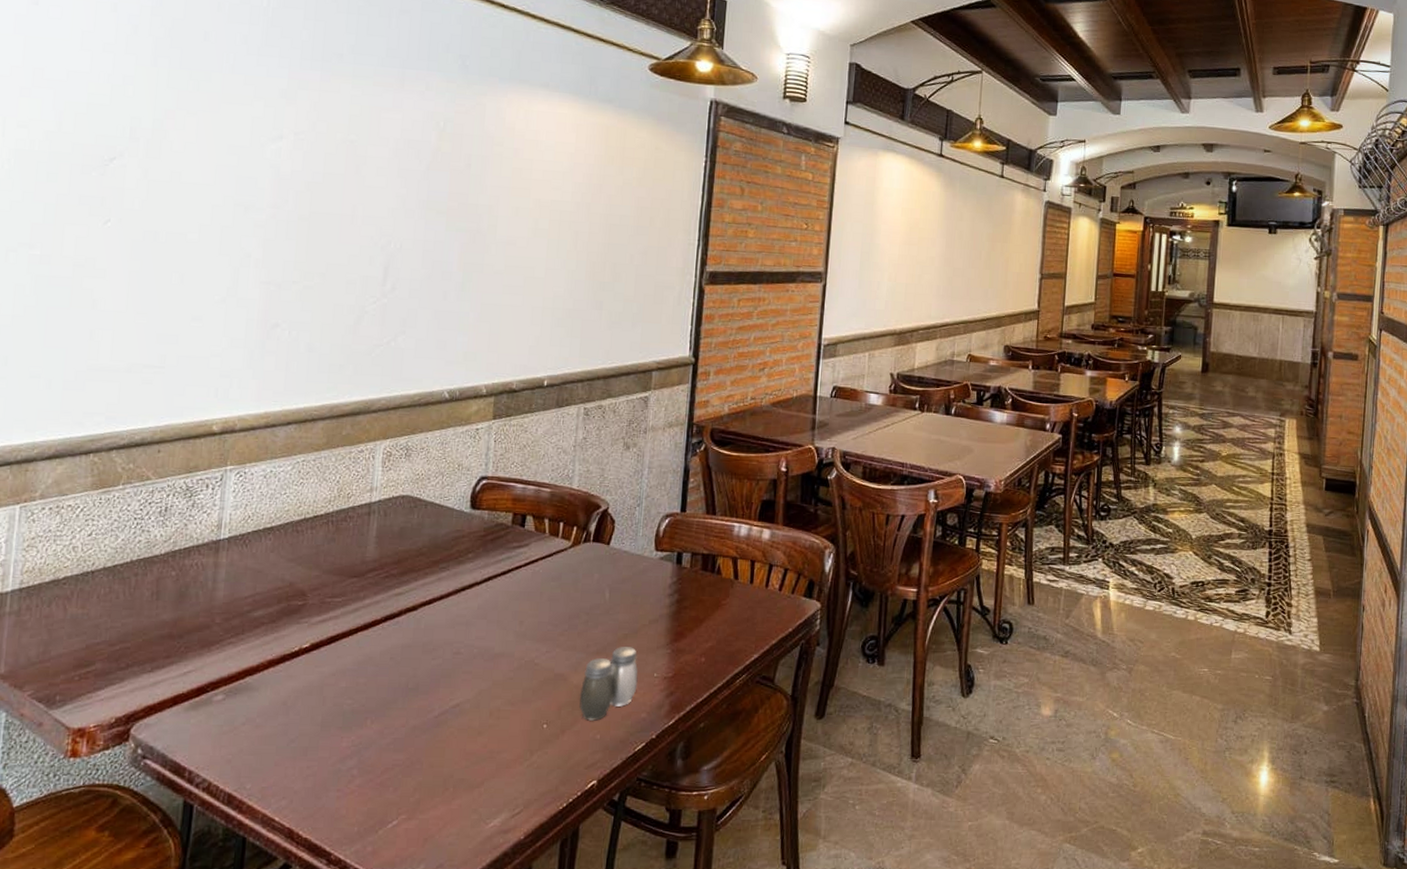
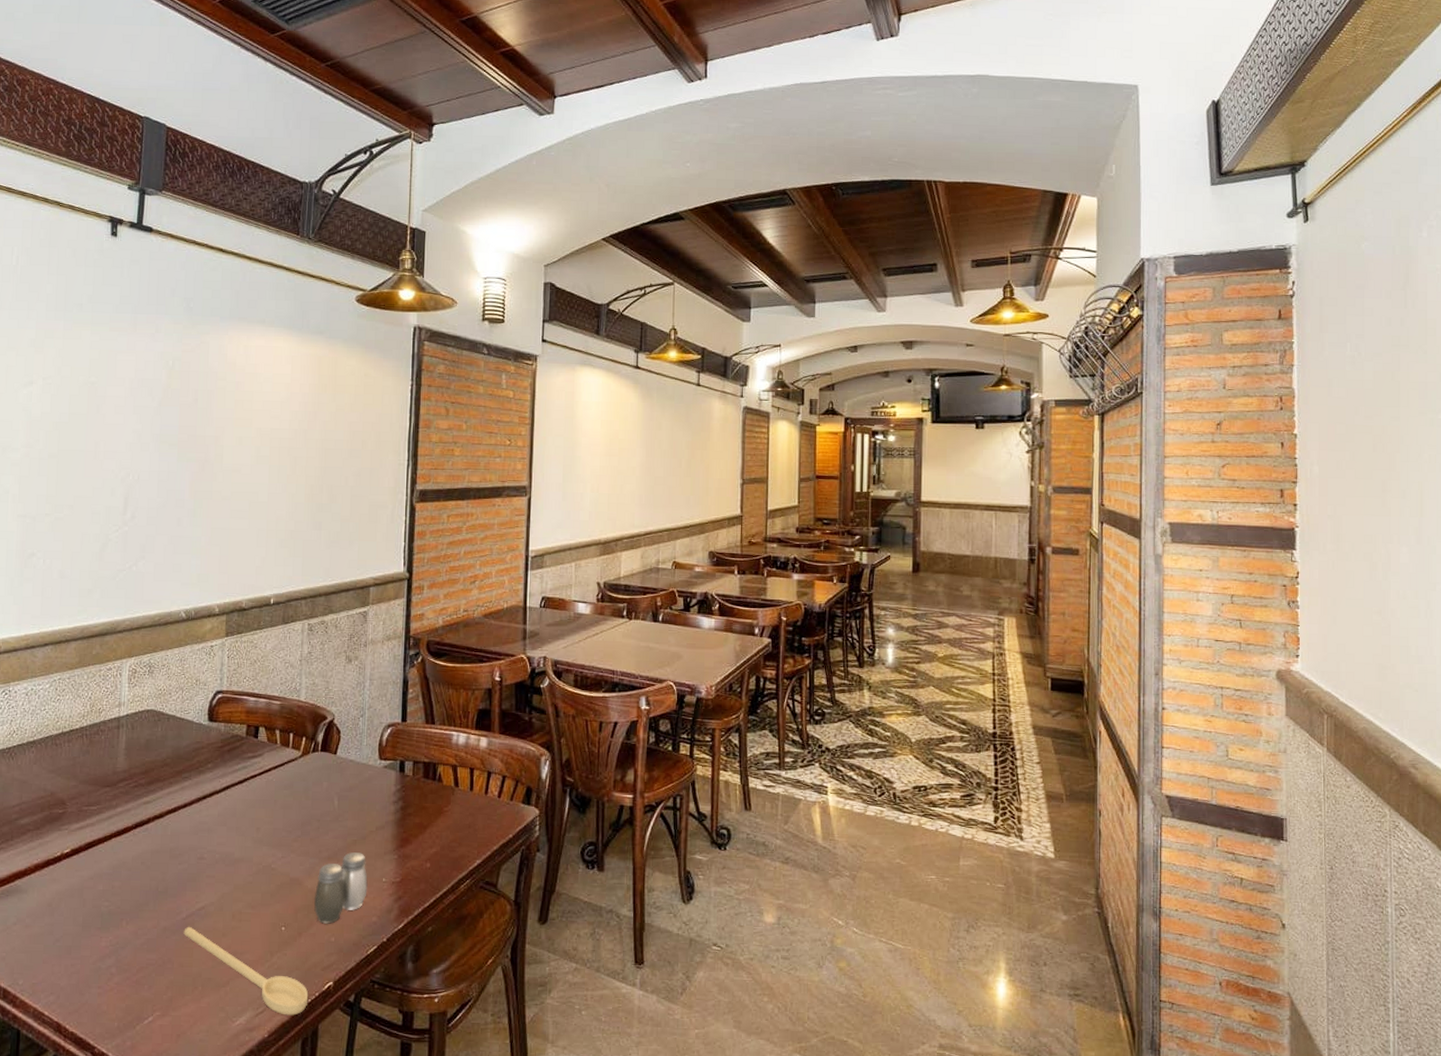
spoon: none [435,724,569,816] -> present [183,926,308,1016]

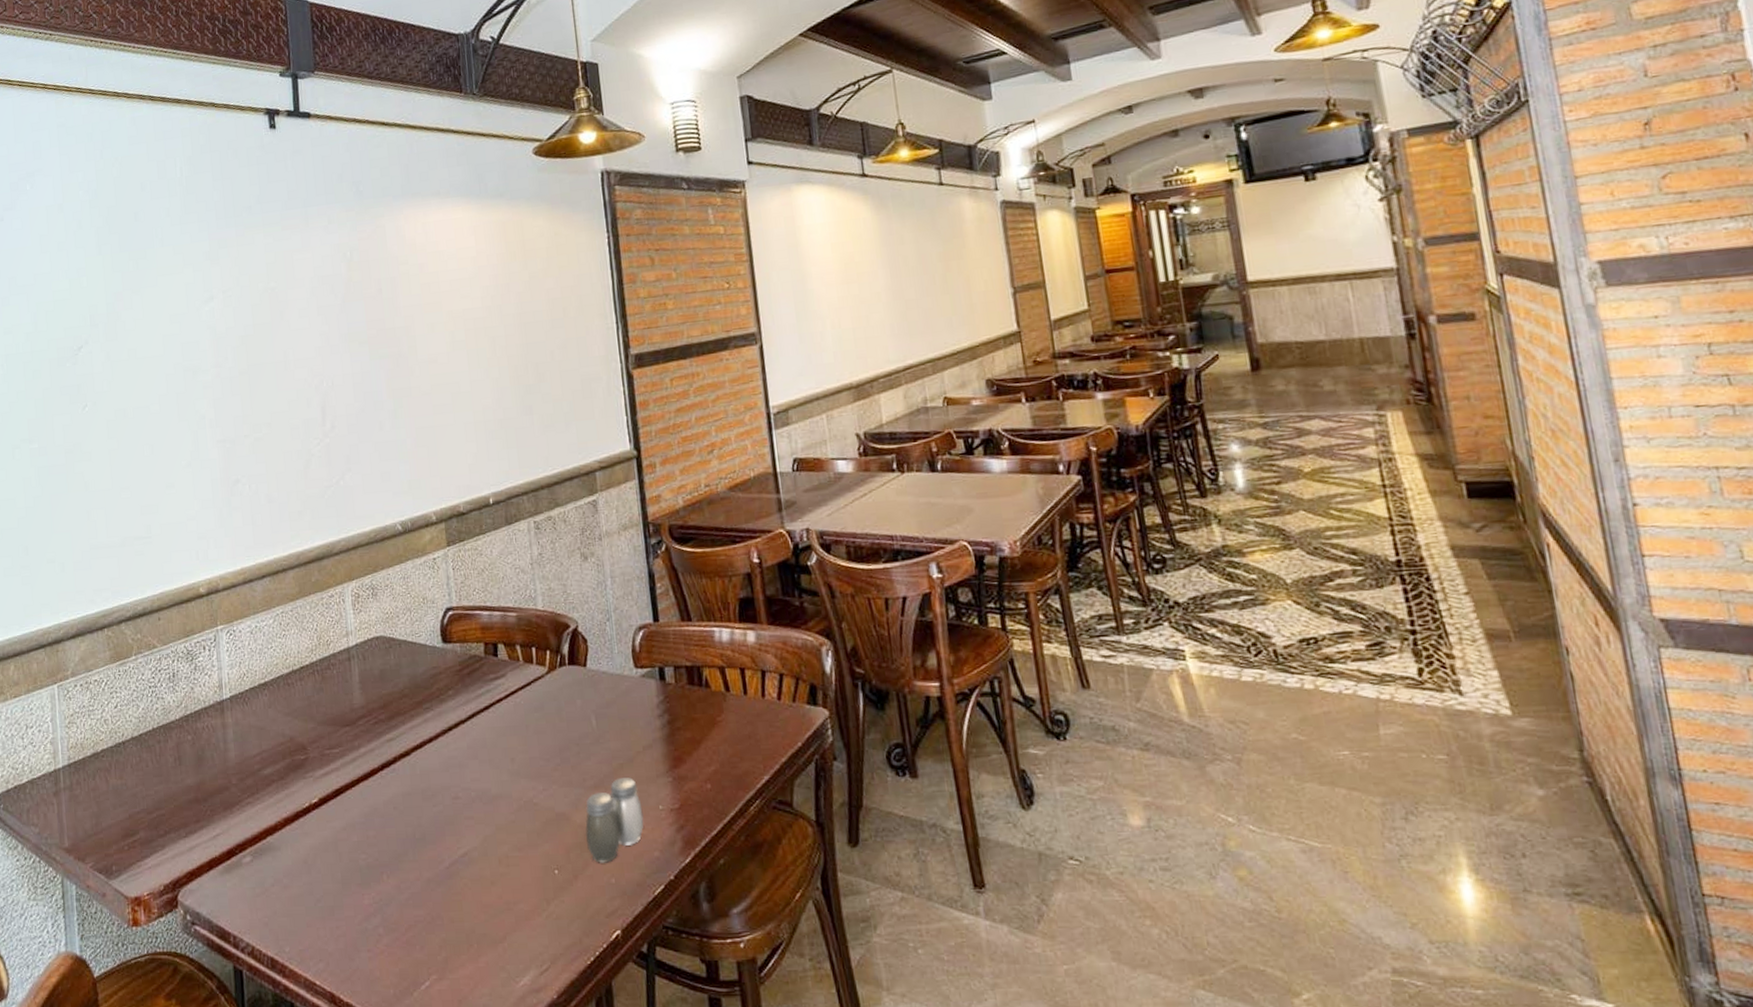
spoon: present [183,926,308,1016] -> none [449,876,596,972]

